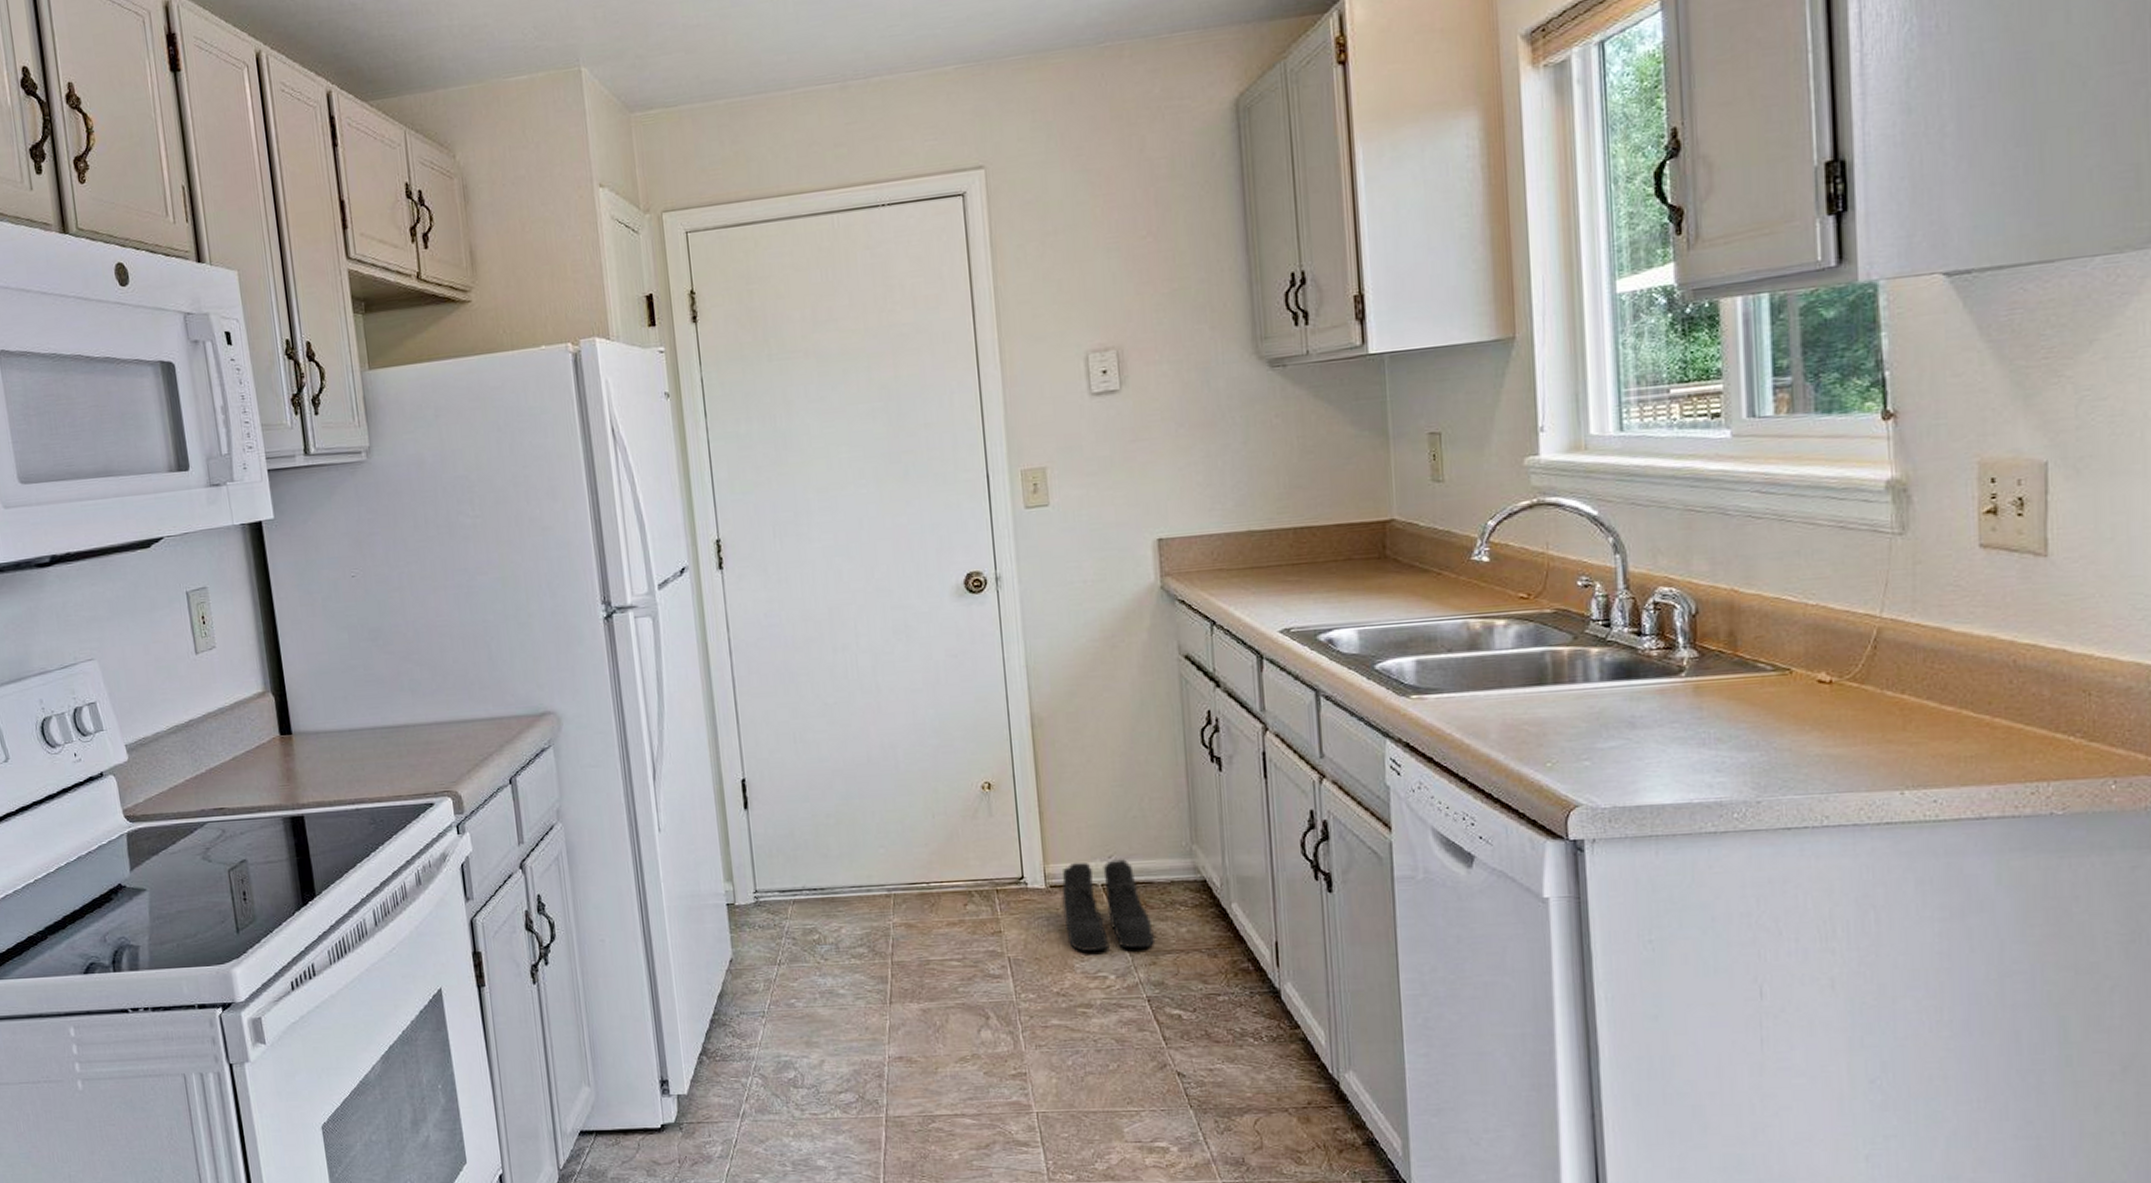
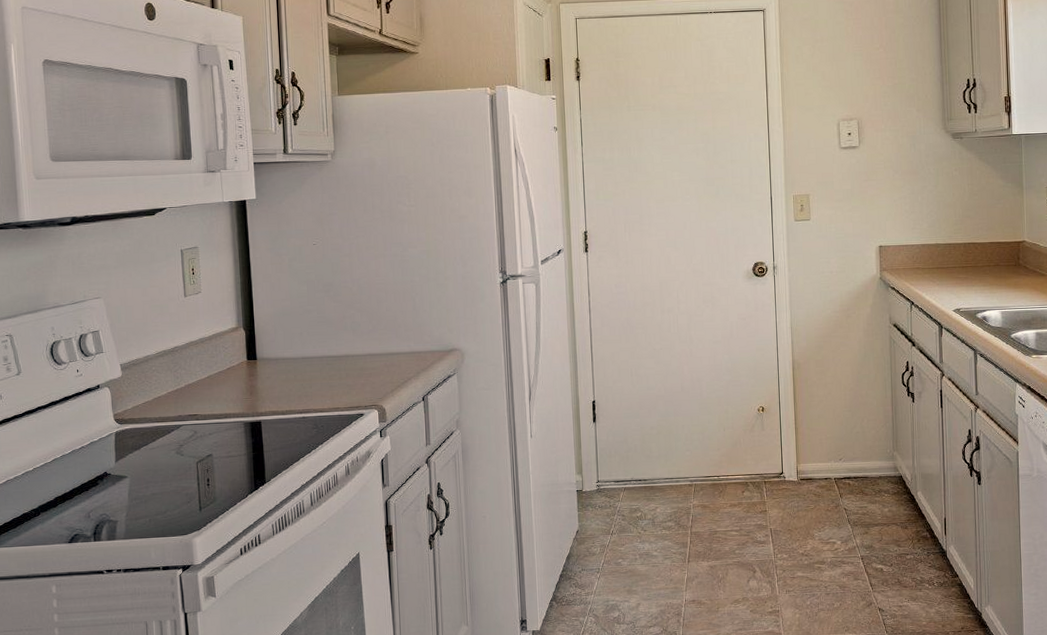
boots: present [1061,859,1155,952] -> none [808,461,868,525]

